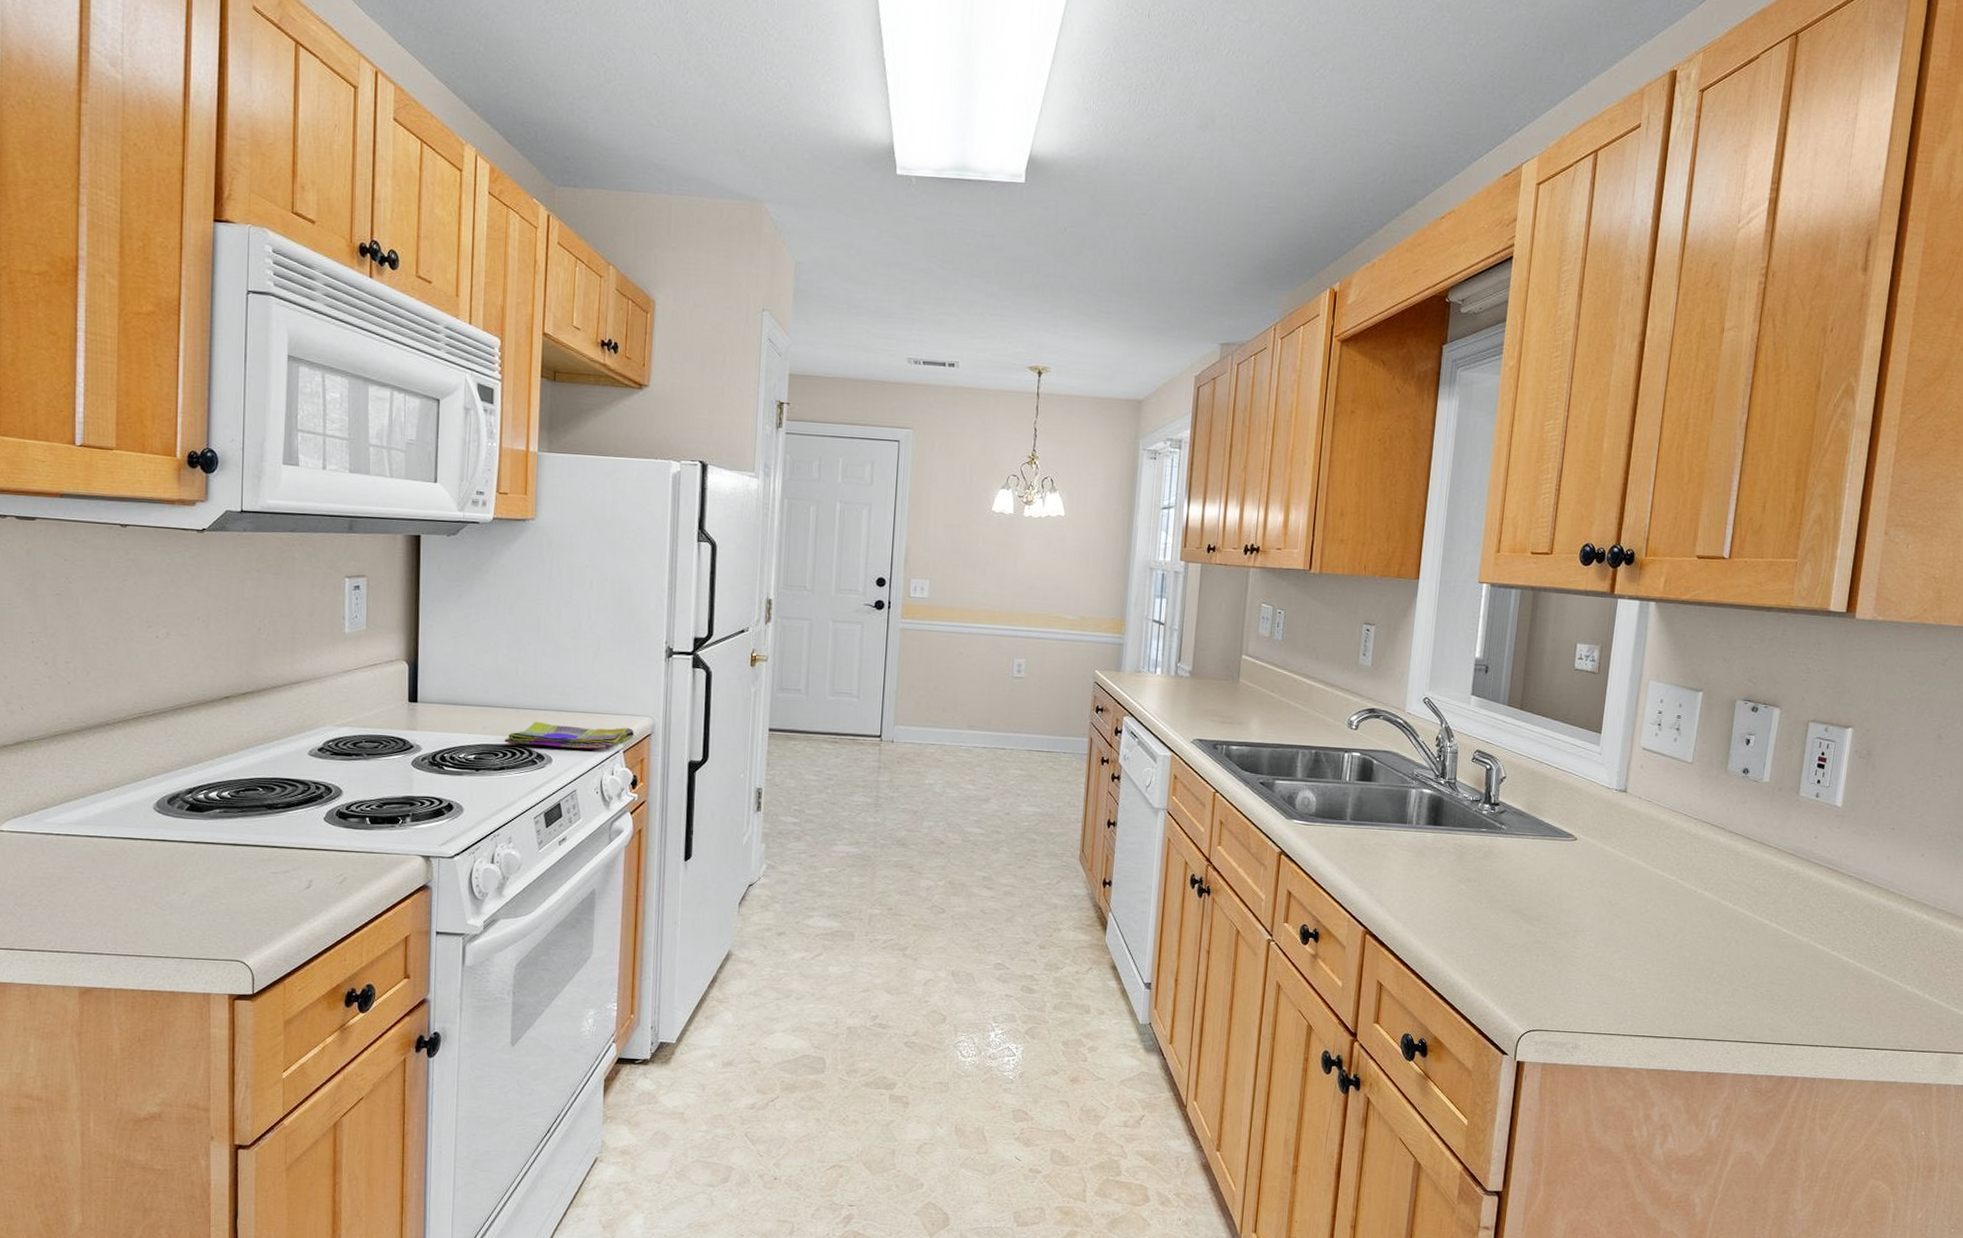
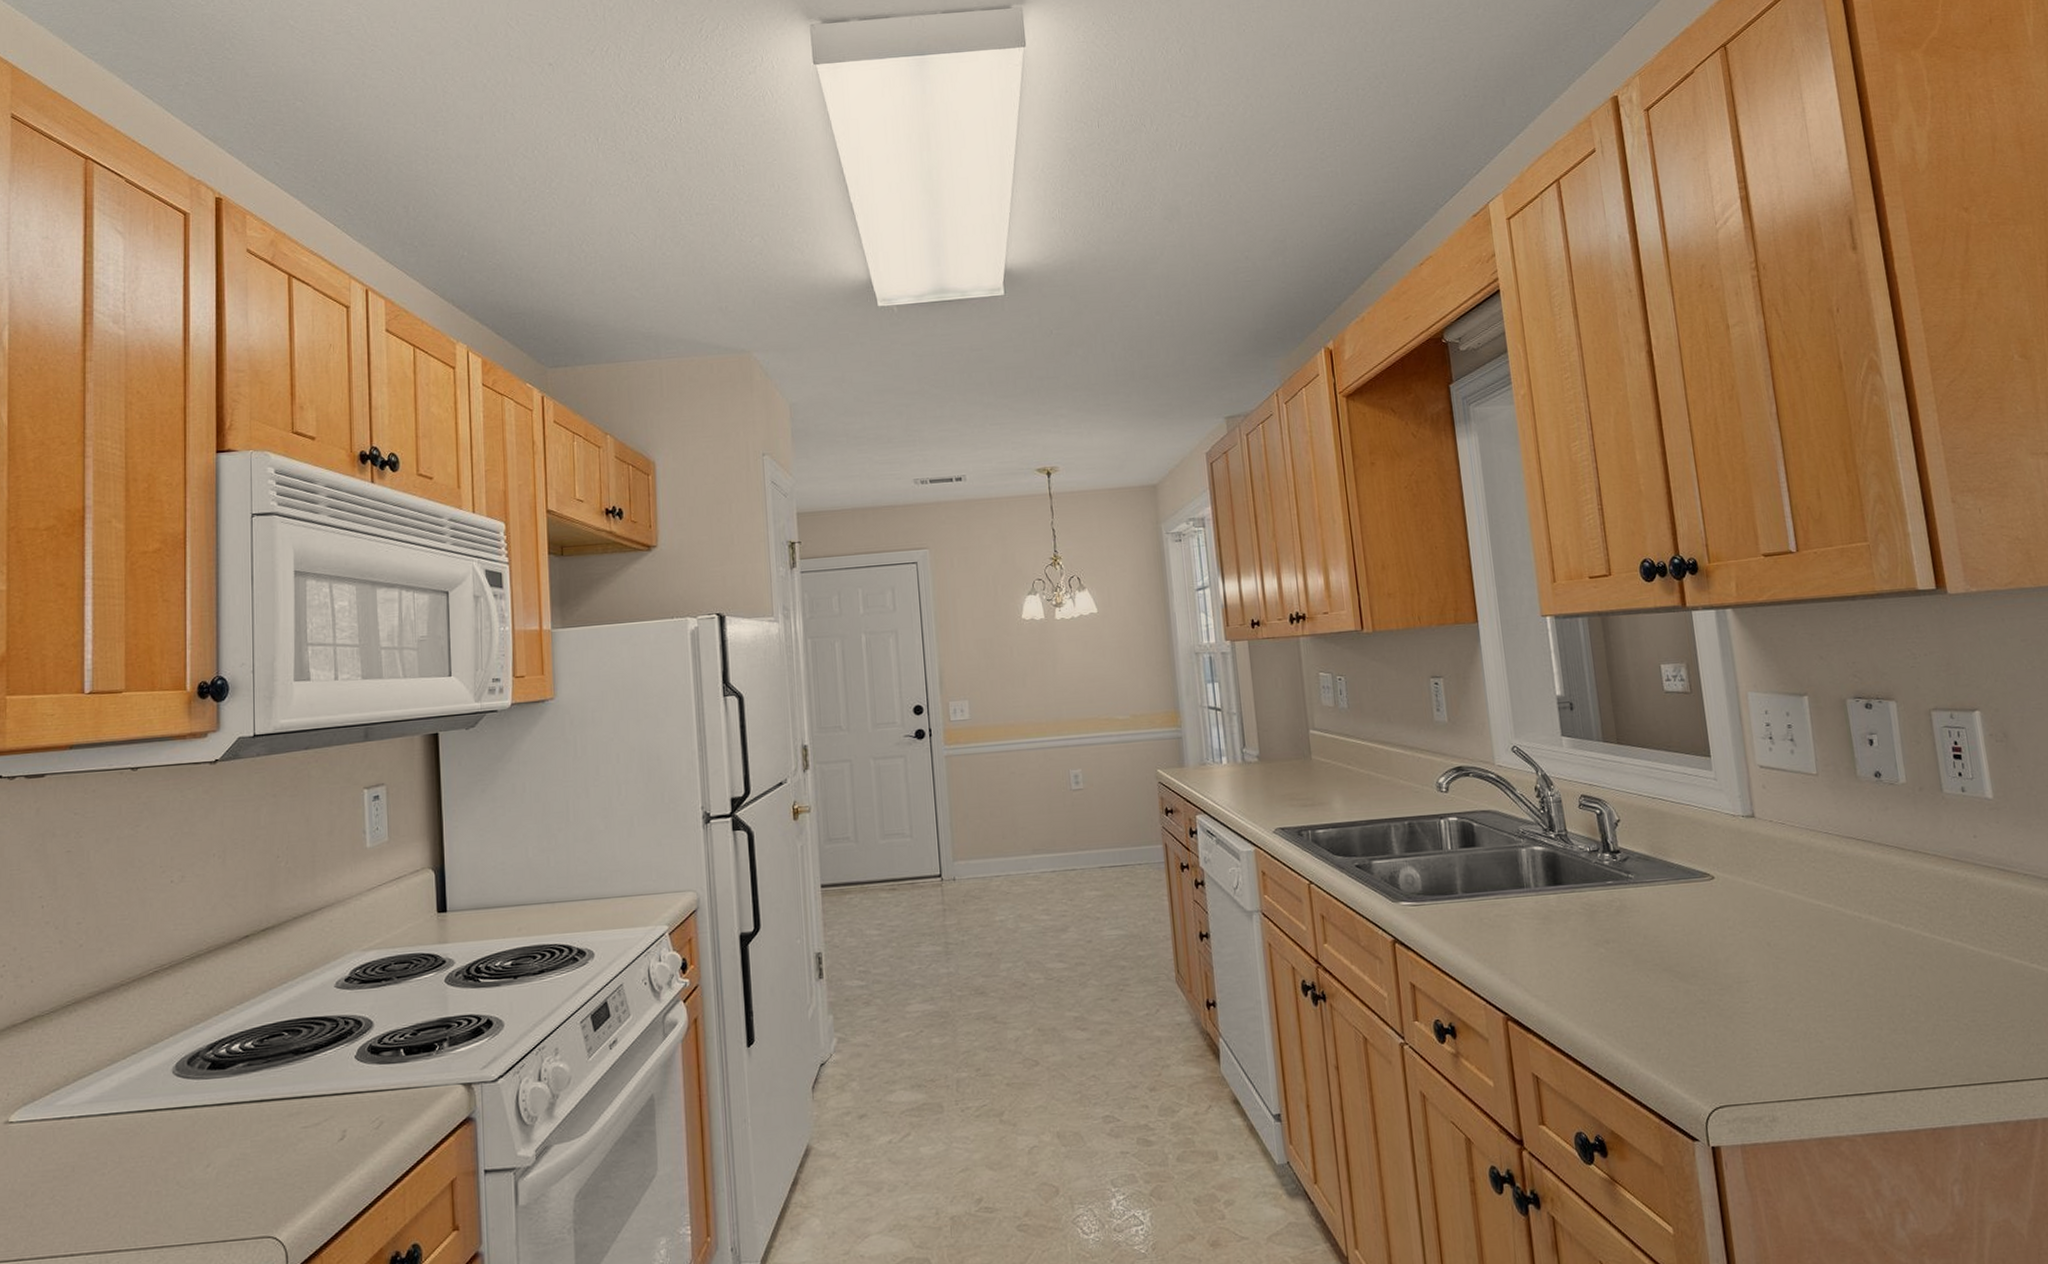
dish towel: present [504,721,634,750] -> none [541,905,679,943]

